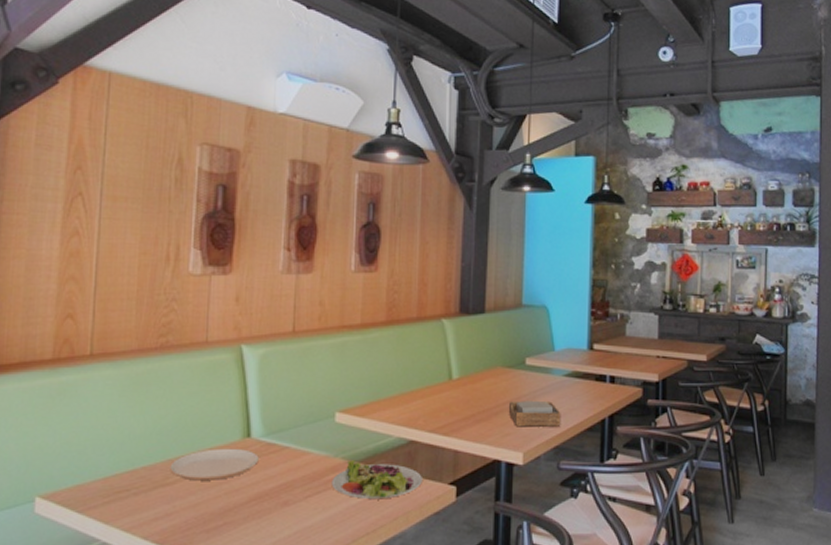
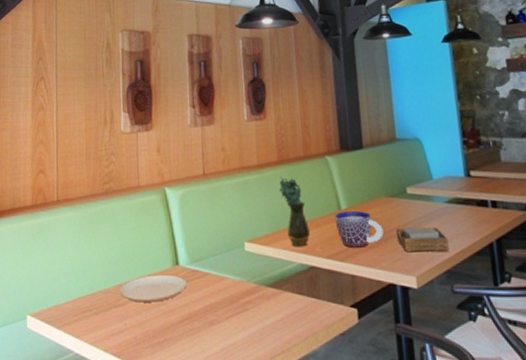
salad plate: present [331,460,422,500] -> none [247,285,326,321]
vase: none [383,339,414,419] -> present [278,176,310,247]
cup: none [444,380,495,421] -> present [334,210,384,248]

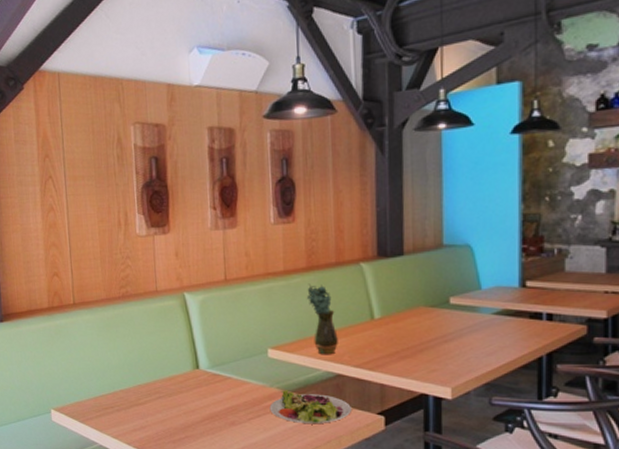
plate: present [120,274,187,303] -> none [140,377,208,402]
salad plate: none [247,285,326,321] -> present [269,390,351,425]
cup: present [334,210,384,248] -> none [366,320,419,357]
napkin holder: present [395,226,449,253] -> none [433,338,492,364]

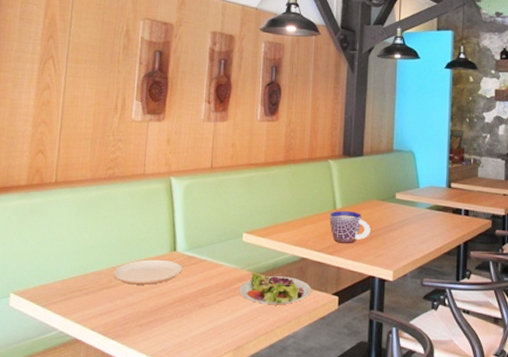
plate: none [140,377,208,402] -> present [113,259,182,285]
vase: present [306,283,338,355] -> none [281,175,305,240]
cup: none [366,320,419,357] -> present [329,210,371,243]

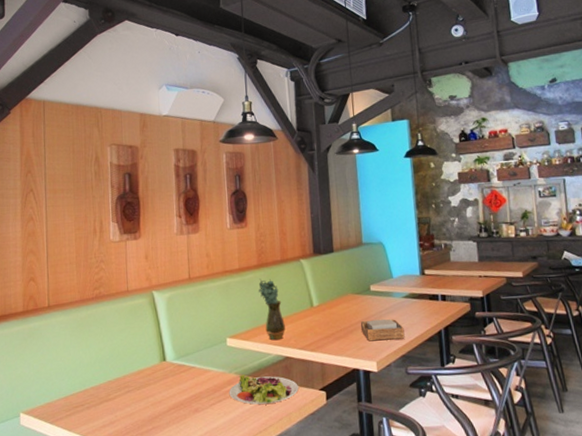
plate: present [113,259,182,285] -> none [110,369,174,396]
vase: none [281,175,305,240] -> present [258,278,285,341]
cup: present [329,210,371,243] -> none [307,307,350,340]
napkin holder: none [381,228,424,250] -> present [360,319,405,342]

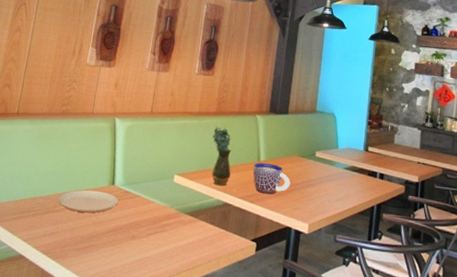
plate: none [110,369,174,396] -> present [58,190,119,213]
salad plate: present [229,375,299,405] -> none [166,212,232,245]
cup: none [307,307,350,340] -> present [253,162,290,194]
napkin holder: present [360,319,405,342] -> none [299,183,340,208]

